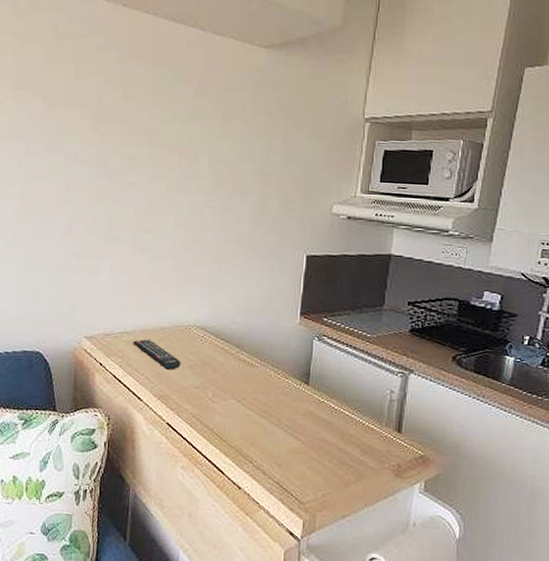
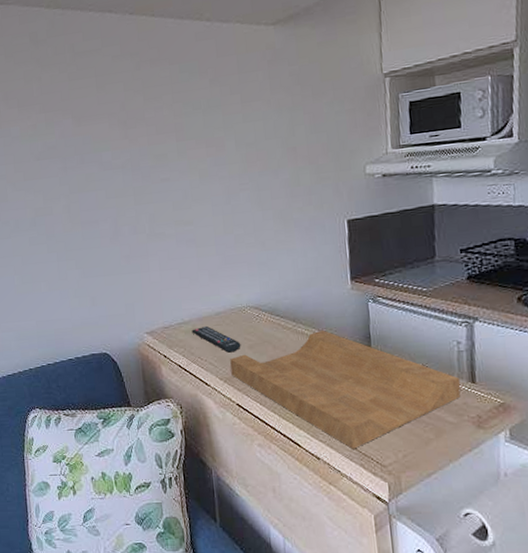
cutting board: none [166,360,388,483] -> present [230,329,461,449]

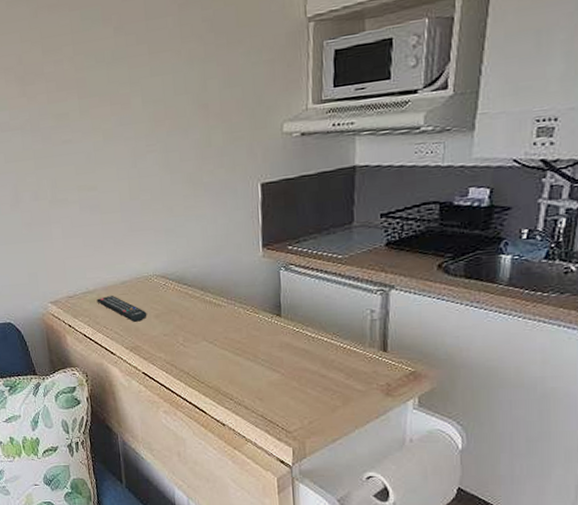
cutting board: present [230,329,461,449] -> none [136,298,372,416]

